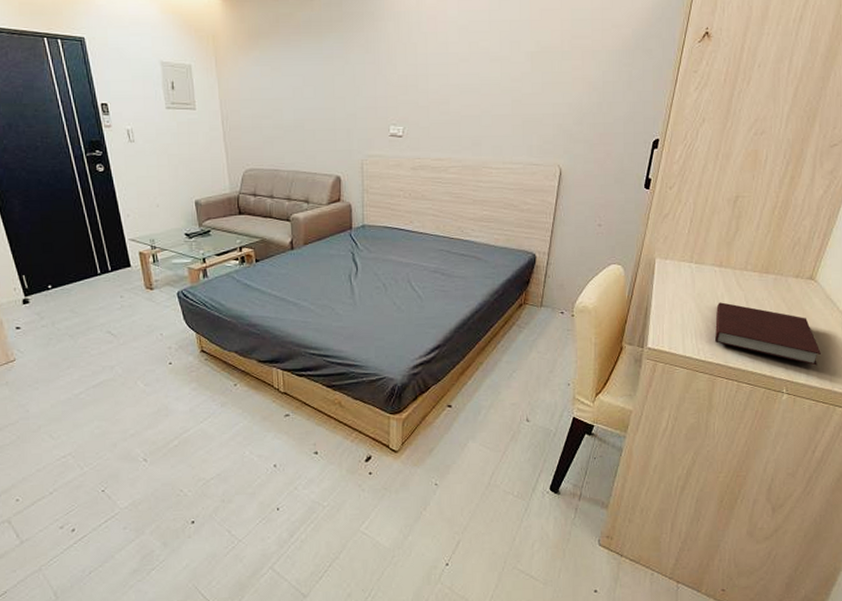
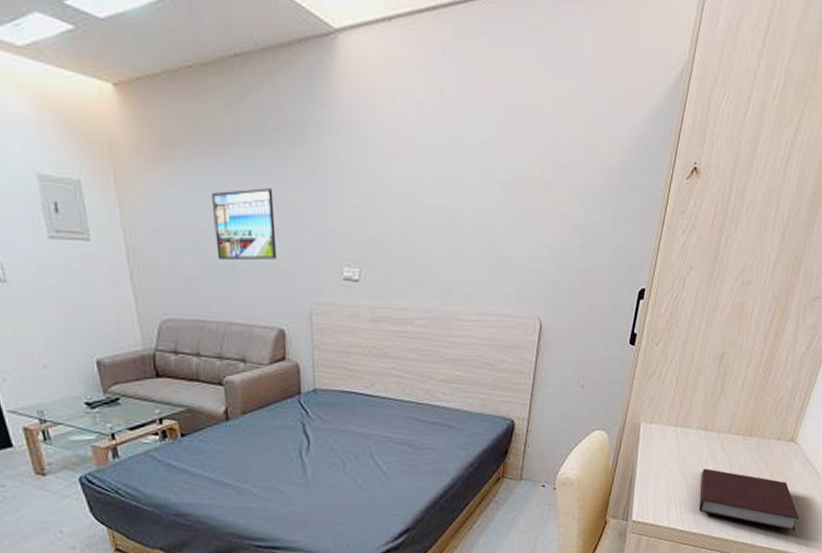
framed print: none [288,65,337,122] -> present [212,188,278,259]

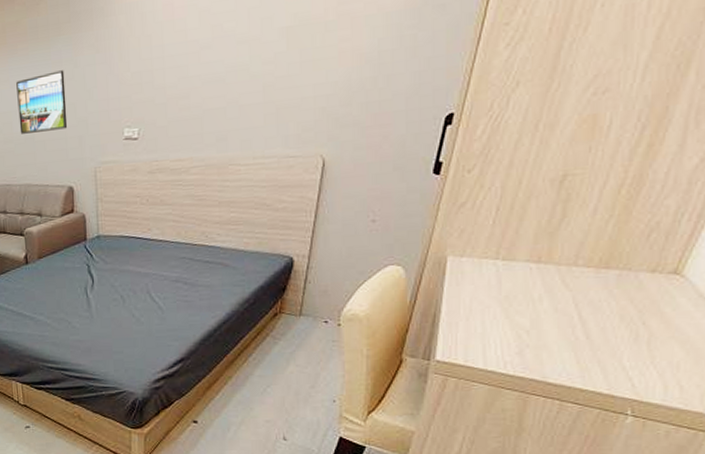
notebook: present [700,468,799,531] -> none [529,305,687,382]

